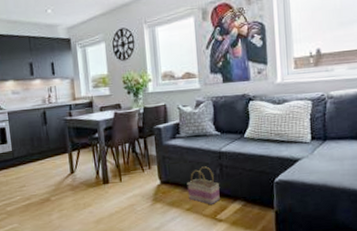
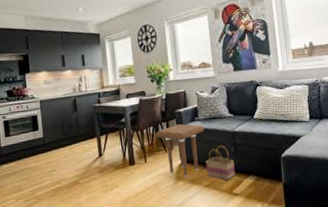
side table: none [131,141,187,200] -> present [155,124,204,178]

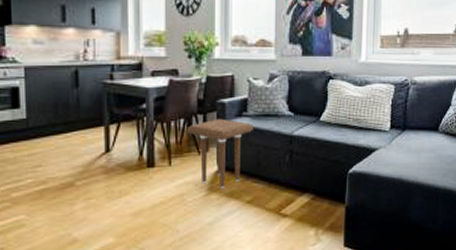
basket: present [205,145,235,181] -> none [250,152,287,198]

